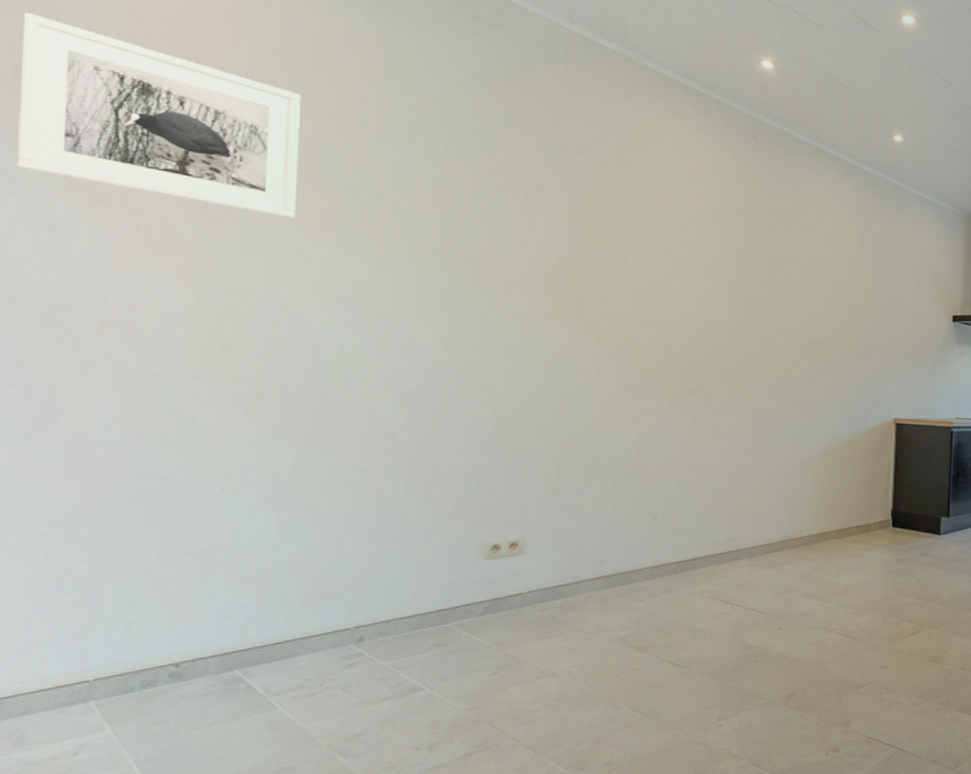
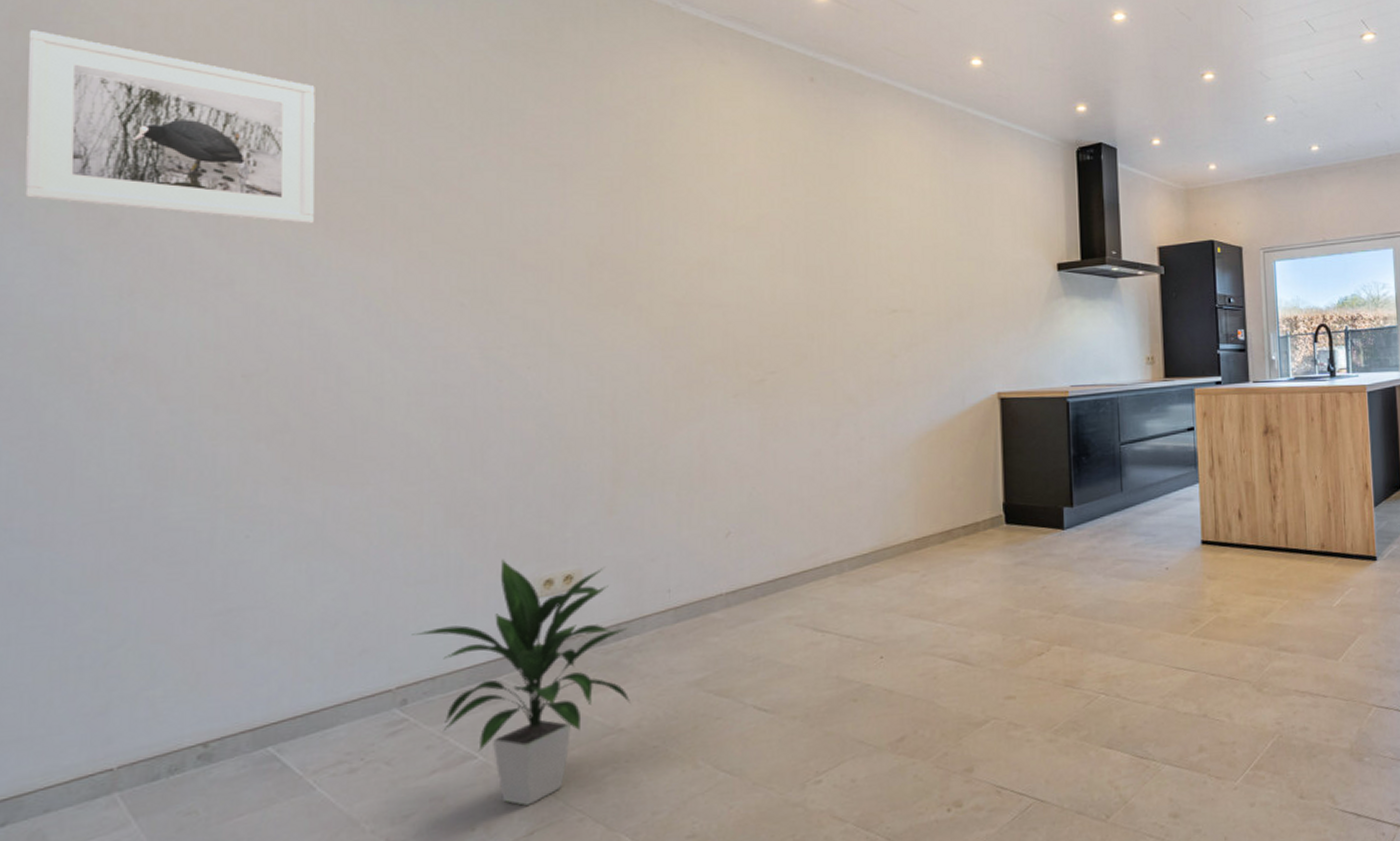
indoor plant: none [370,525,564,732] -> present [411,559,630,806]

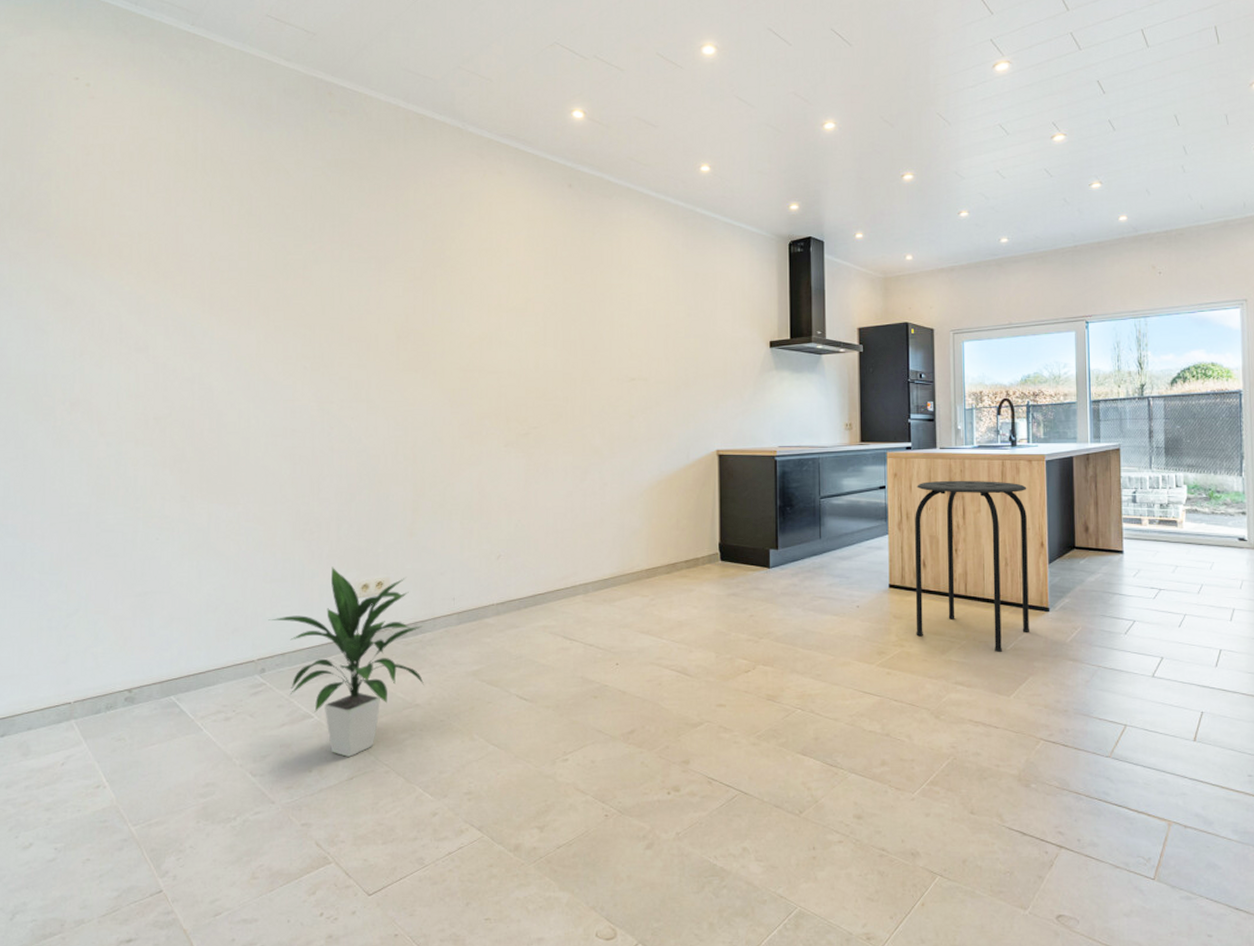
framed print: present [25,30,315,224] -> none [13,159,203,304]
stool: none [1228,416,1356,610] -> present [915,480,1029,652]

